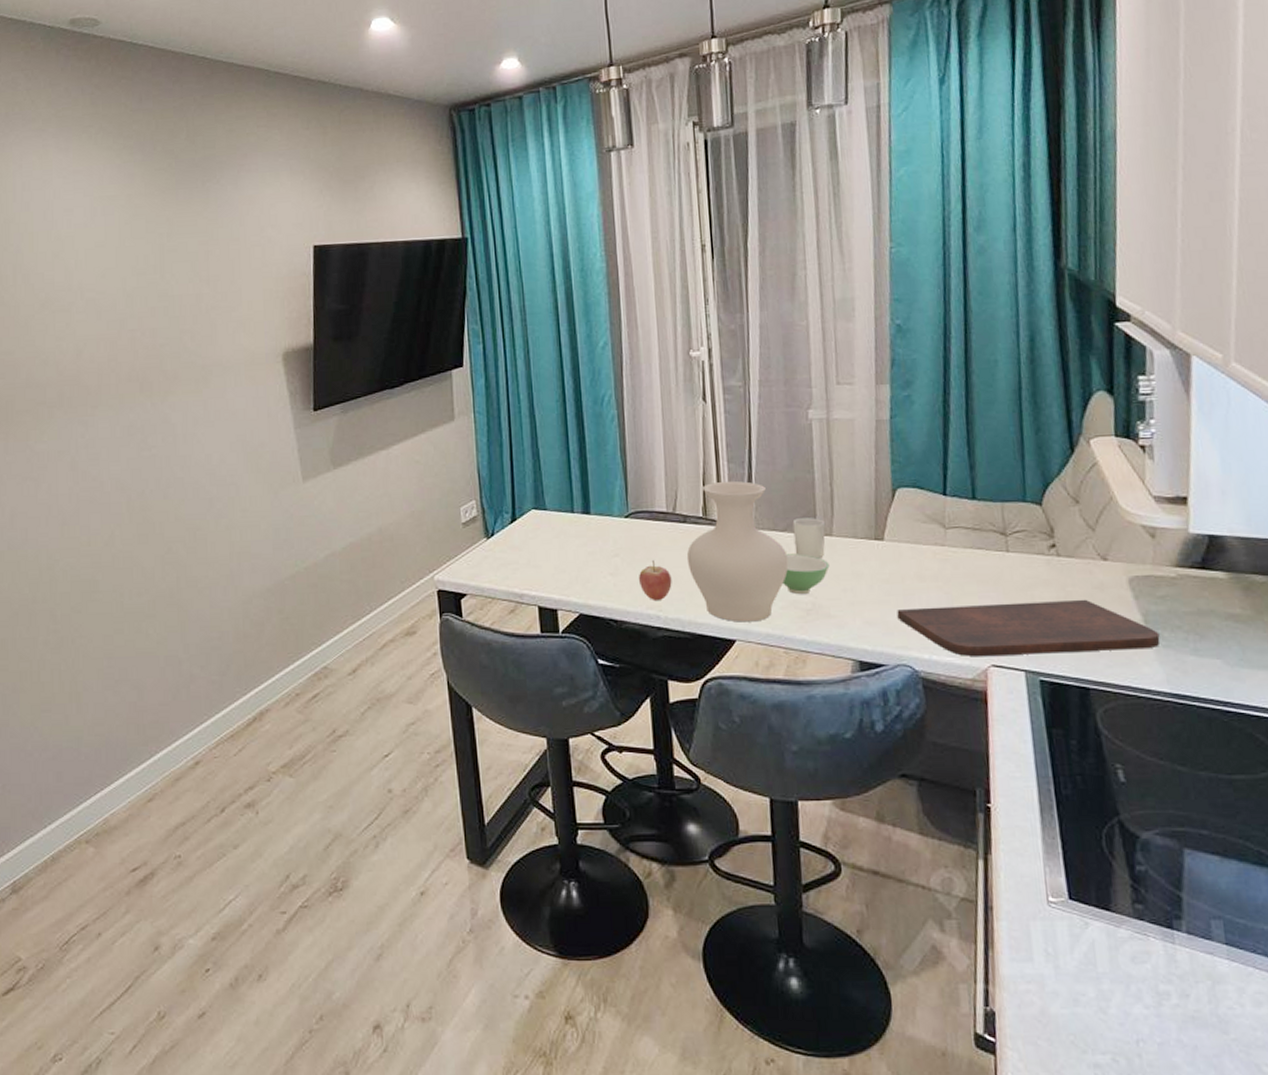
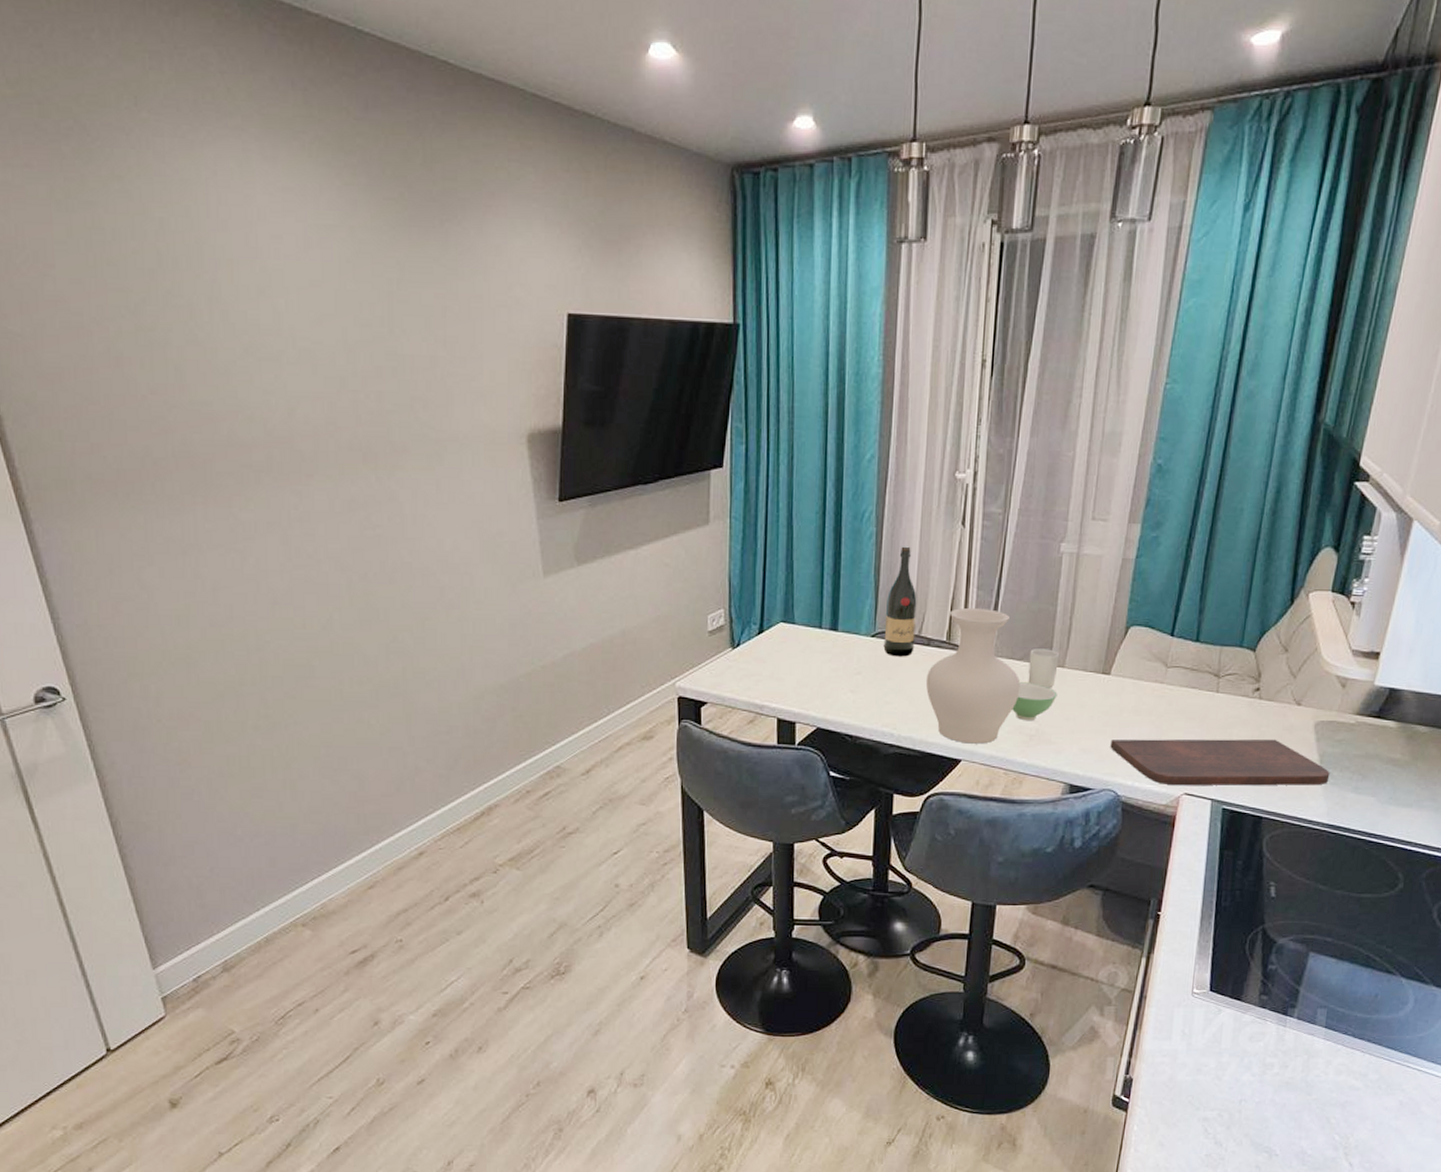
wine bottle: none [636,425,671,536] -> present [883,546,917,657]
fruit: present [638,559,672,602] -> none [877,679,909,720]

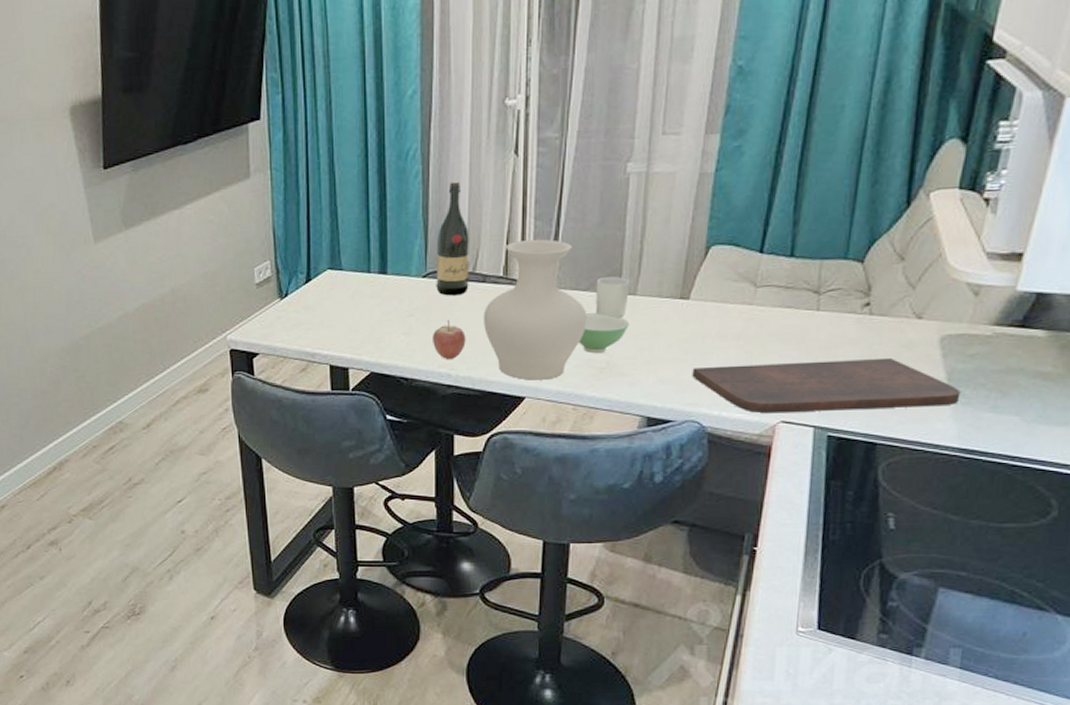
fruit: none [877,679,909,720] -> present [431,319,466,360]

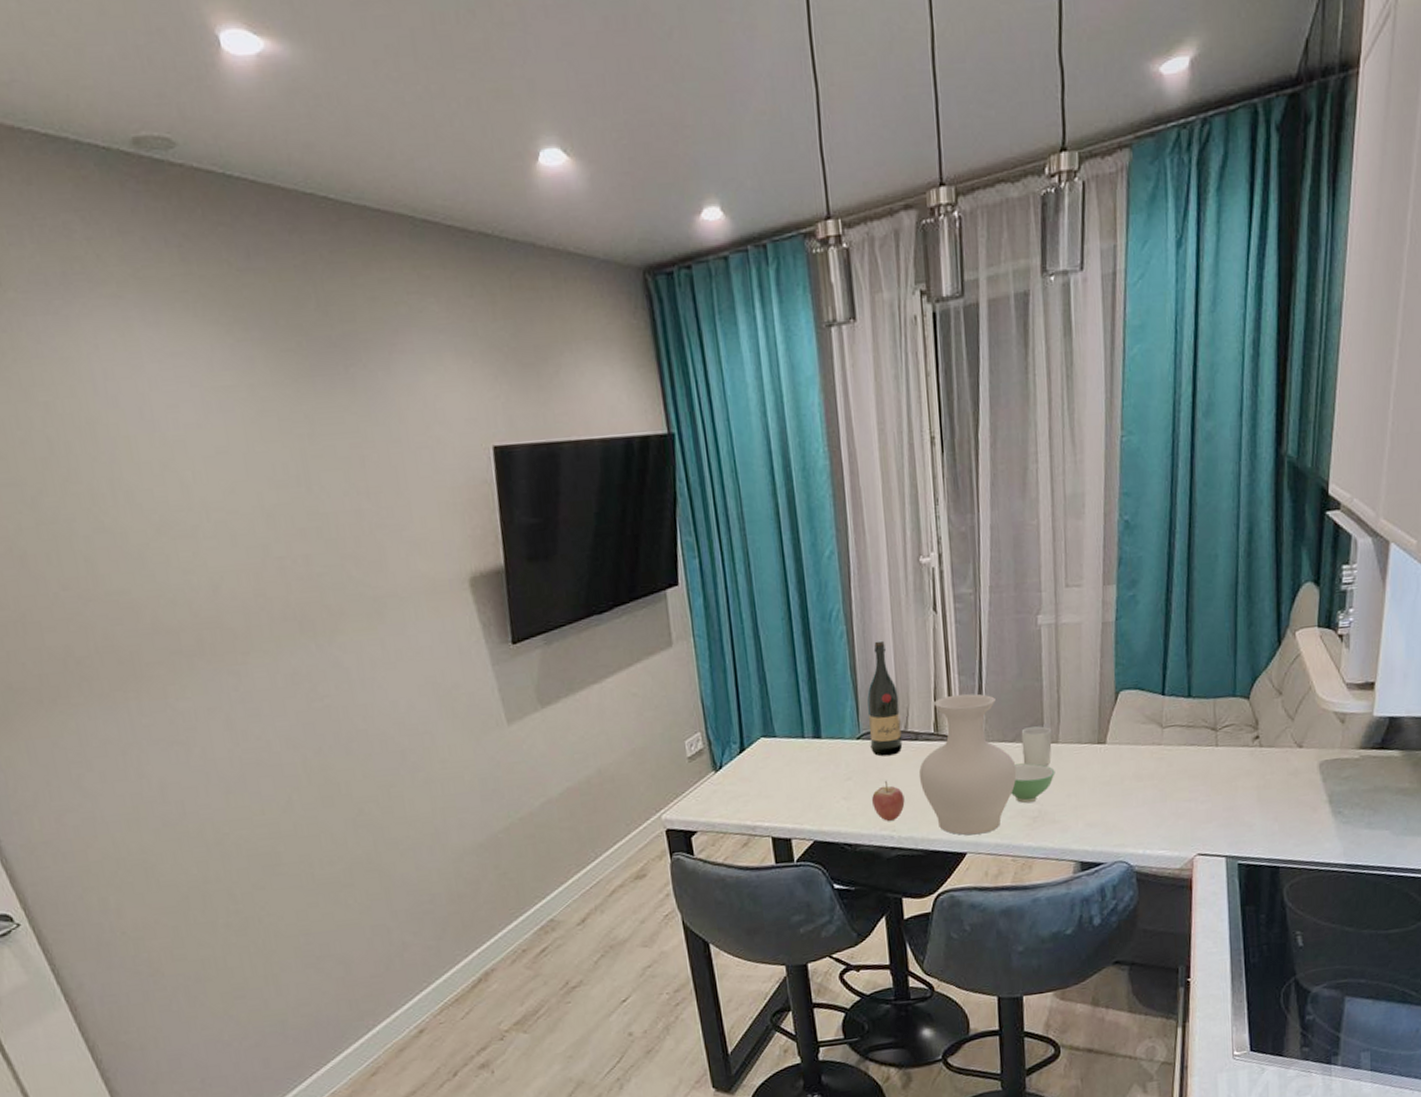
cutting board: present [692,357,961,414] -> none [1116,785,1341,848]

